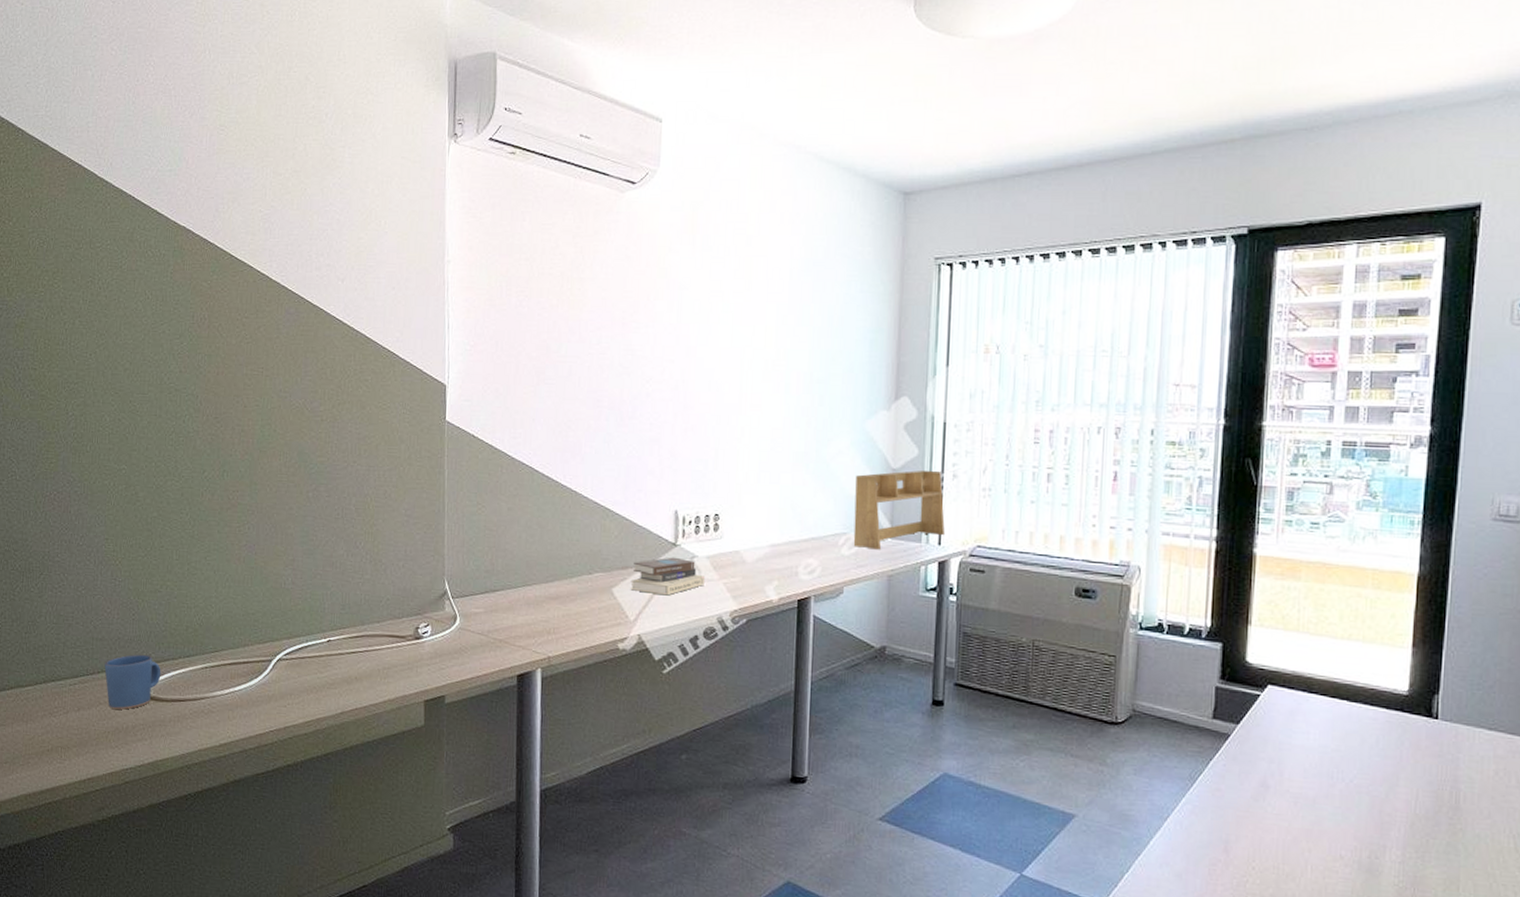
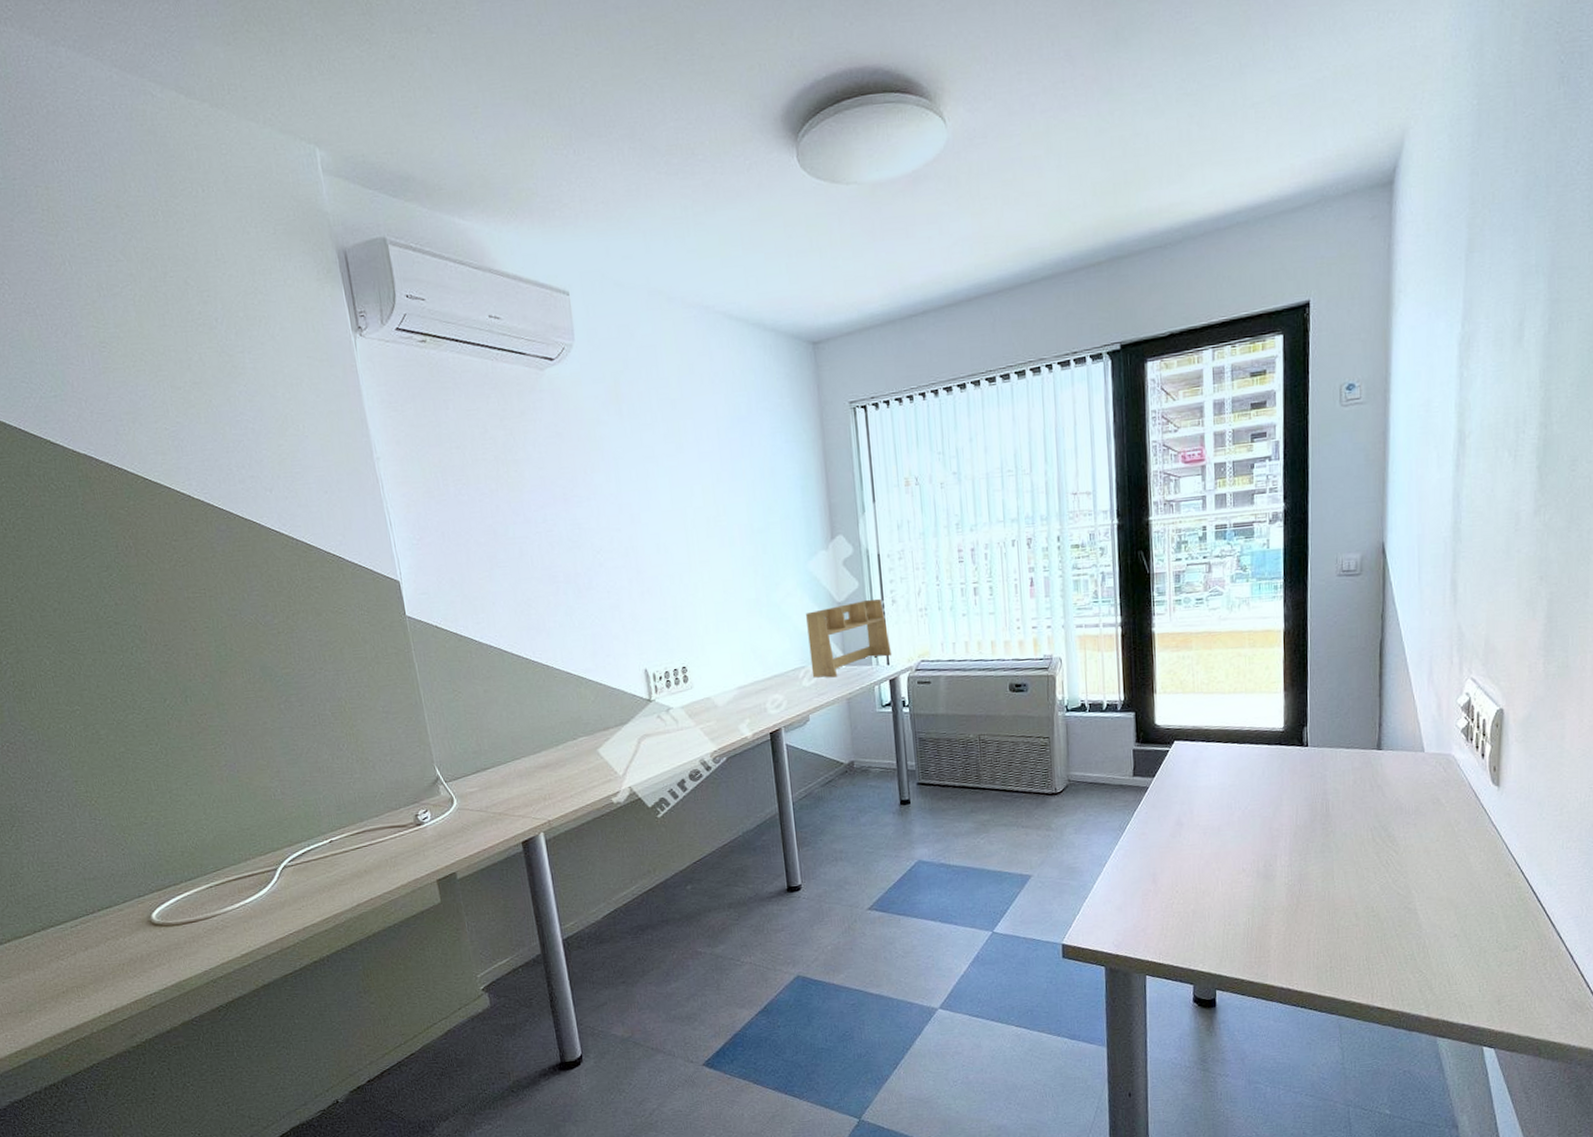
mug: present [104,654,161,710] -> none [103,885,166,942]
books: present [630,557,705,596] -> none [614,711,683,749]

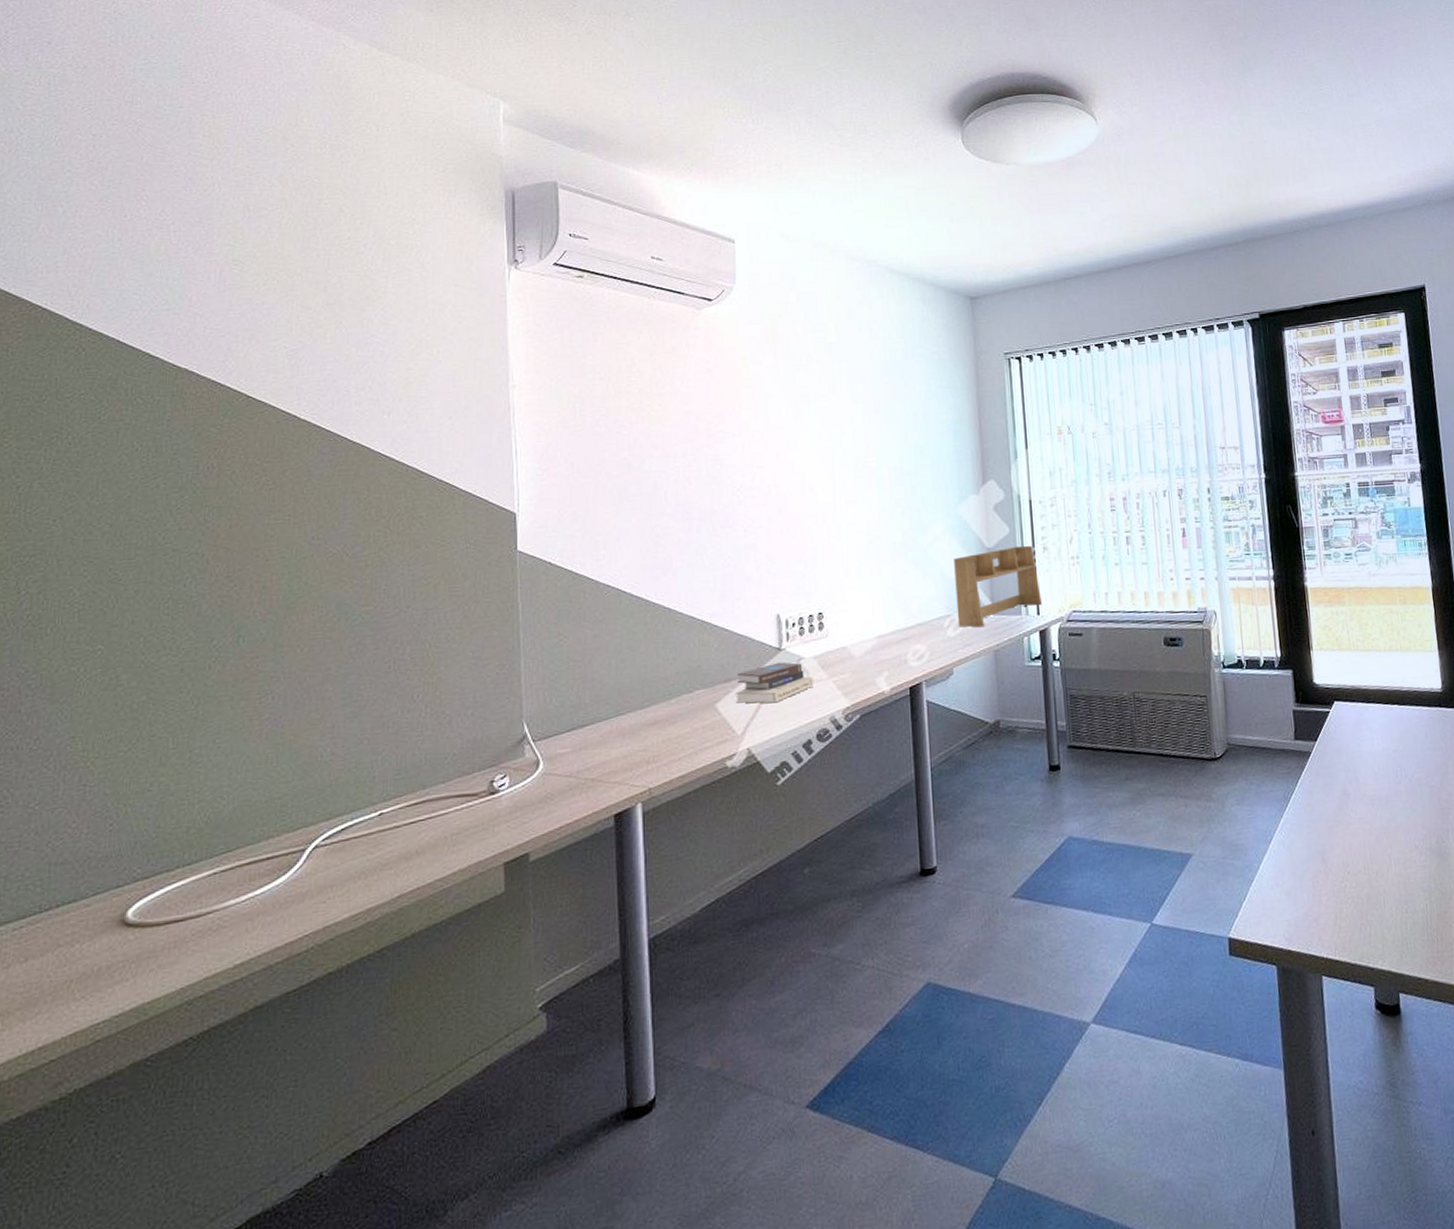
books: none [614,711,683,749] -> present [735,662,813,704]

